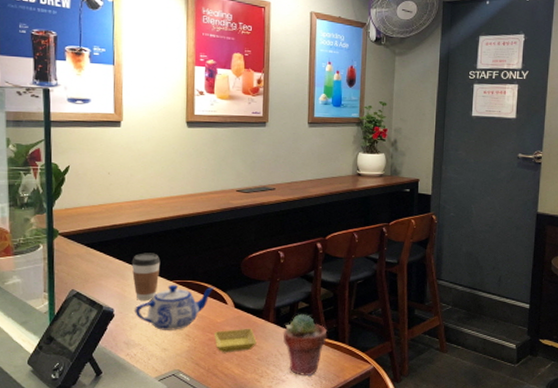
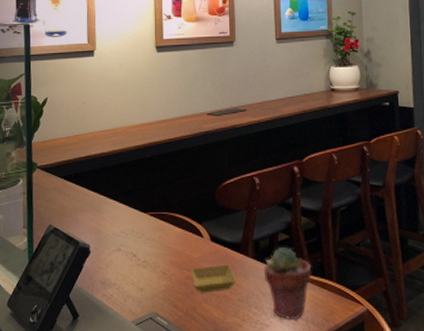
coffee cup: present [131,253,161,301] -> none [106,183,135,235]
teapot: present [135,284,215,330] -> none [110,216,190,268]

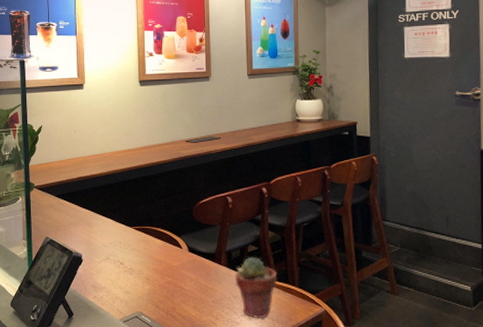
saucer: present [190,264,236,293] -> none [171,271,211,296]

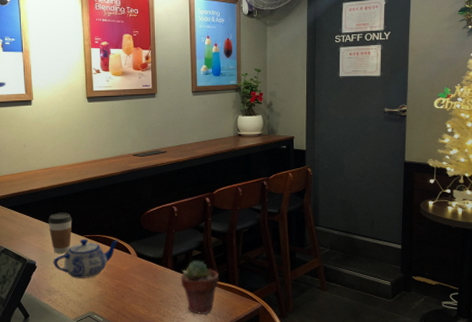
coffee cup: none [96,202,121,246] -> present [48,212,72,254]
teapot: none [100,230,170,274] -> present [53,238,120,278]

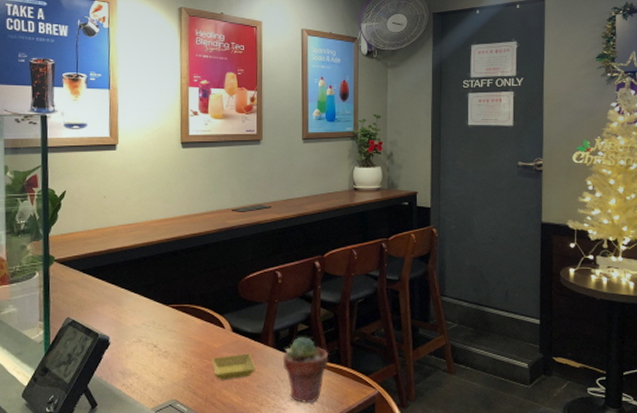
coffee cup: present [48,212,72,254] -> none [127,277,157,327]
teapot: present [53,238,120,278] -> none [131,309,212,358]
saucer: none [121,274,158,296] -> present [211,353,256,381]

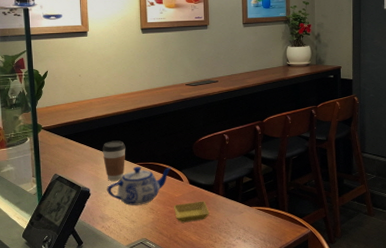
coffee cup: none [127,277,157,327] -> present [102,140,126,181]
teapot: none [131,309,212,358] -> present [107,166,172,205]
potted succulent: present [282,336,329,404] -> none [231,187,269,241]

